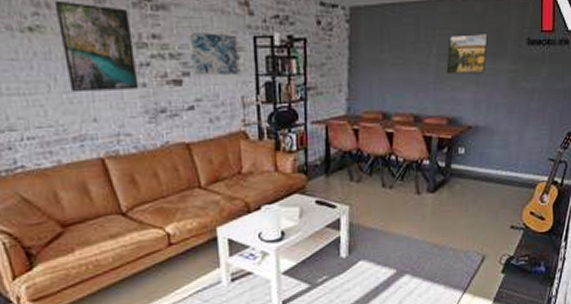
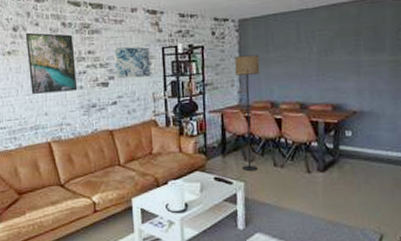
floor lamp: none [342,53,372,194] -> present [234,54,260,172]
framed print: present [446,32,489,75] -> none [327,30,366,68]

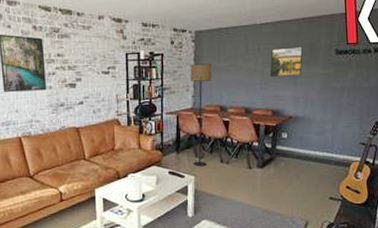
wall art: present [113,47,151,79] -> none [81,51,115,81]
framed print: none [327,30,366,68] -> present [270,46,304,78]

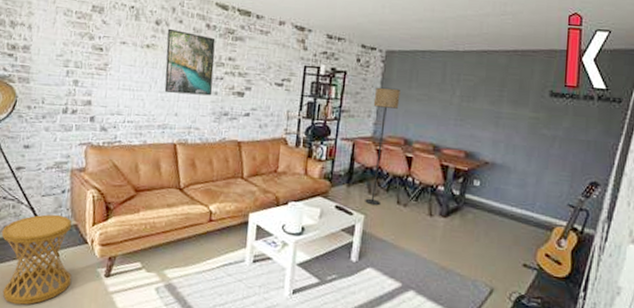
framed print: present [270,46,304,78] -> none [467,80,512,117]

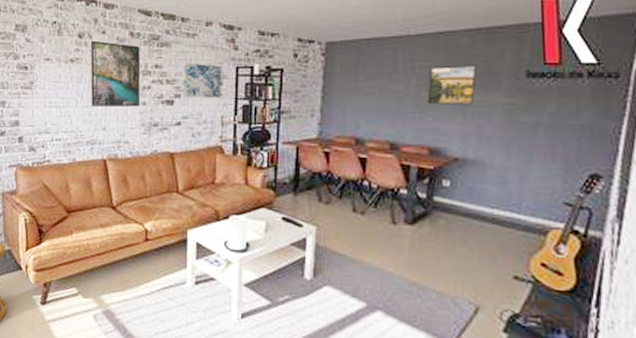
wall art: none [252,58,291,94] -> present [182,63,222,98]
floor lamp: present [365,87,401,206] -> none [315,83,346,215]
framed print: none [467,80,512,117] -> present [427,65,478,105]

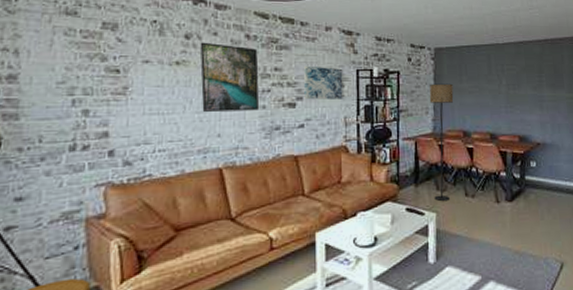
floor lamp: none [315,83,346,215] -> present [429,83,454,202]
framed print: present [427,65,478,105] -> none [514,68,548,100]

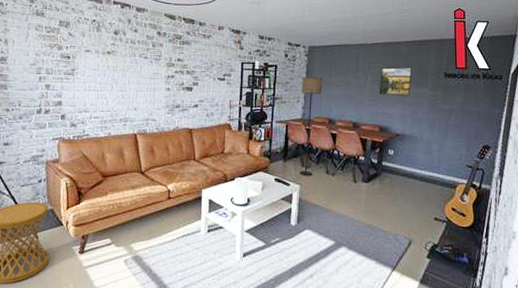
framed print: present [200,42,260,112] -> none [124,37,166,92]
wall art: present [303,66,343,100] -> none [199,58,231,86]
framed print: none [514,68,548,100] -> present [379,67,413,96]

